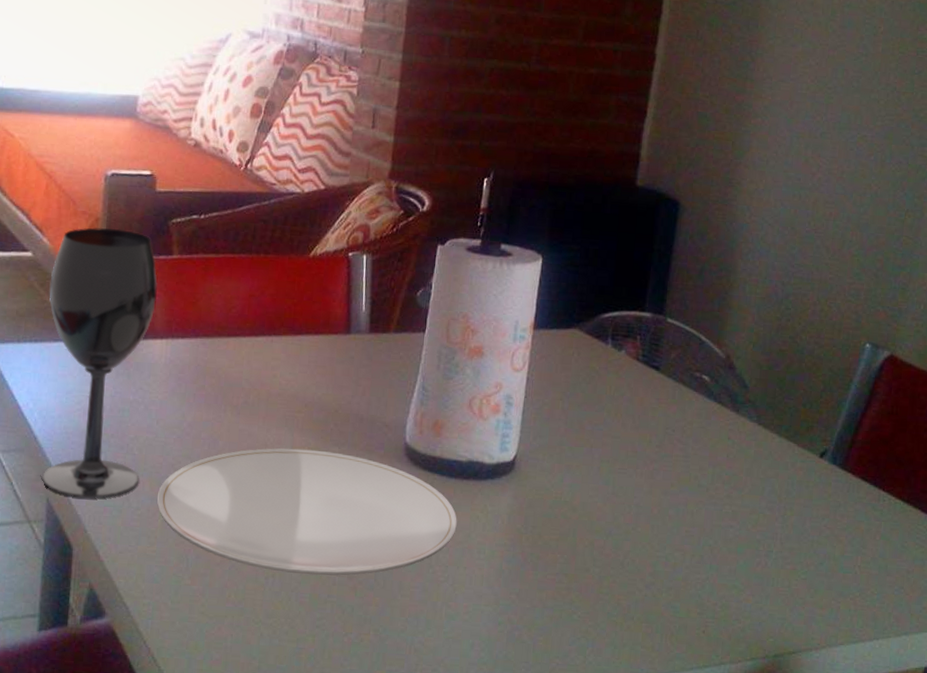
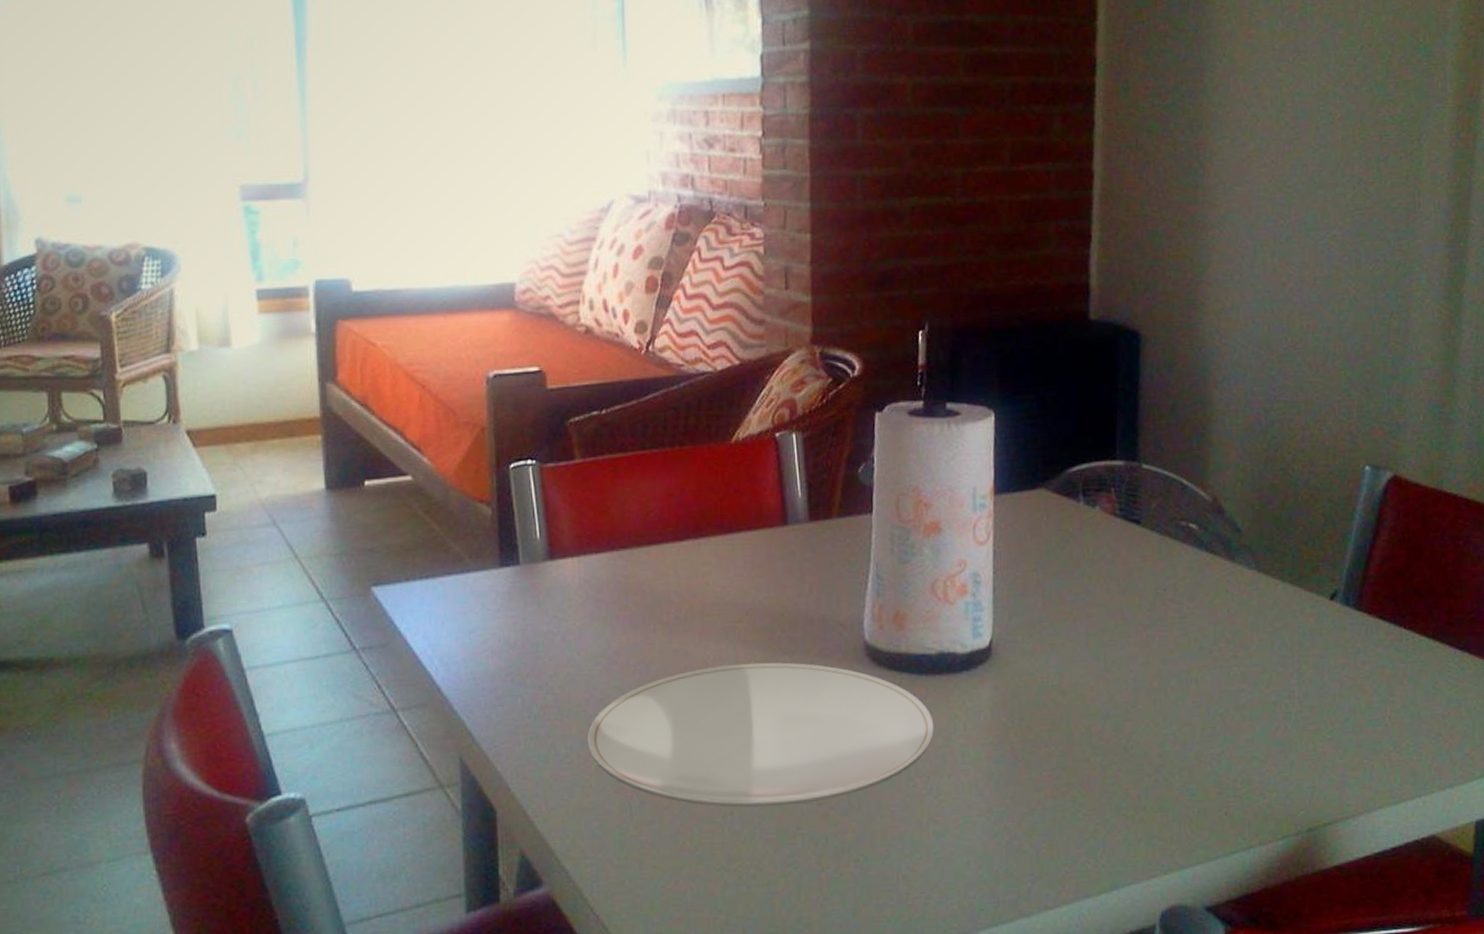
wine glass: present [42,227,158,499] -> none [436,437,565,752]

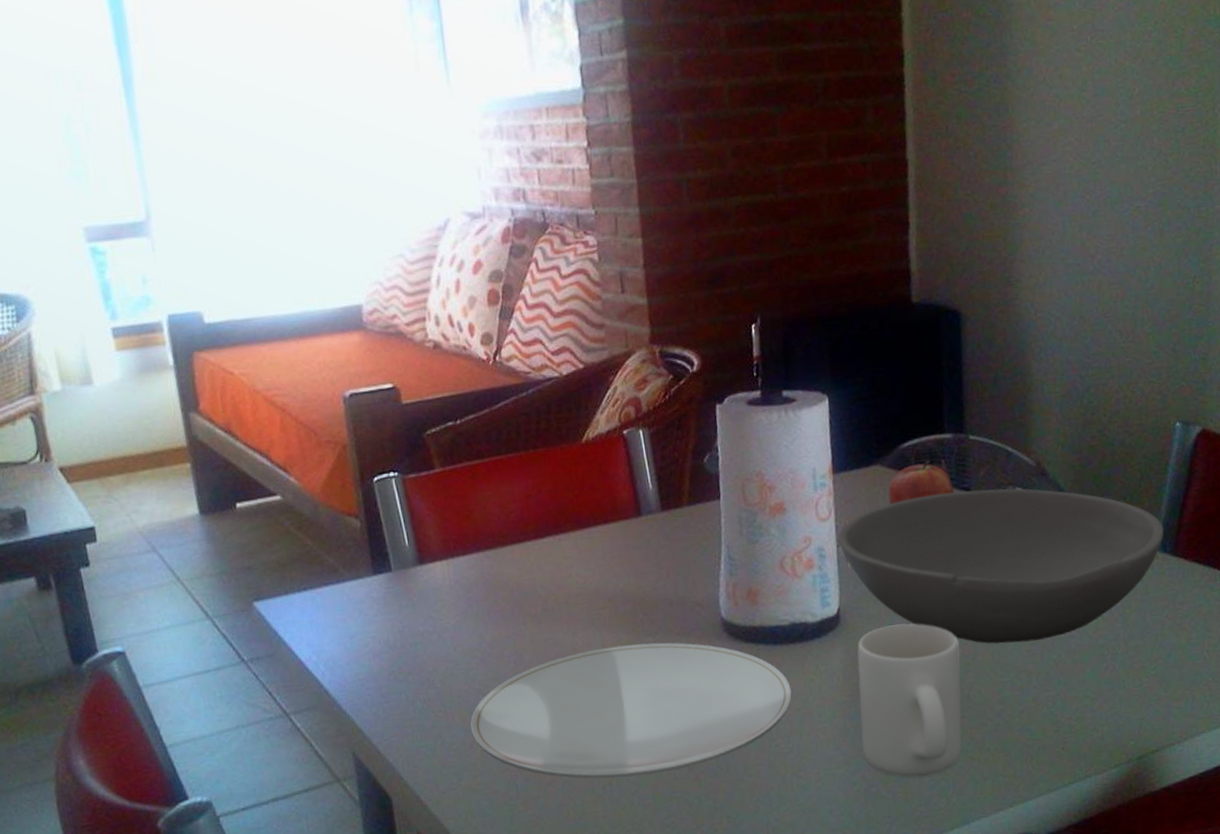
bowl: none [995,522,1347,692] -> present [838,488,1164,644]
mug: none [1006,662,1119,833] -> present [857,623,962,778]
fruit: none [1052,487,1123,532] -> present [888,460,954,504]

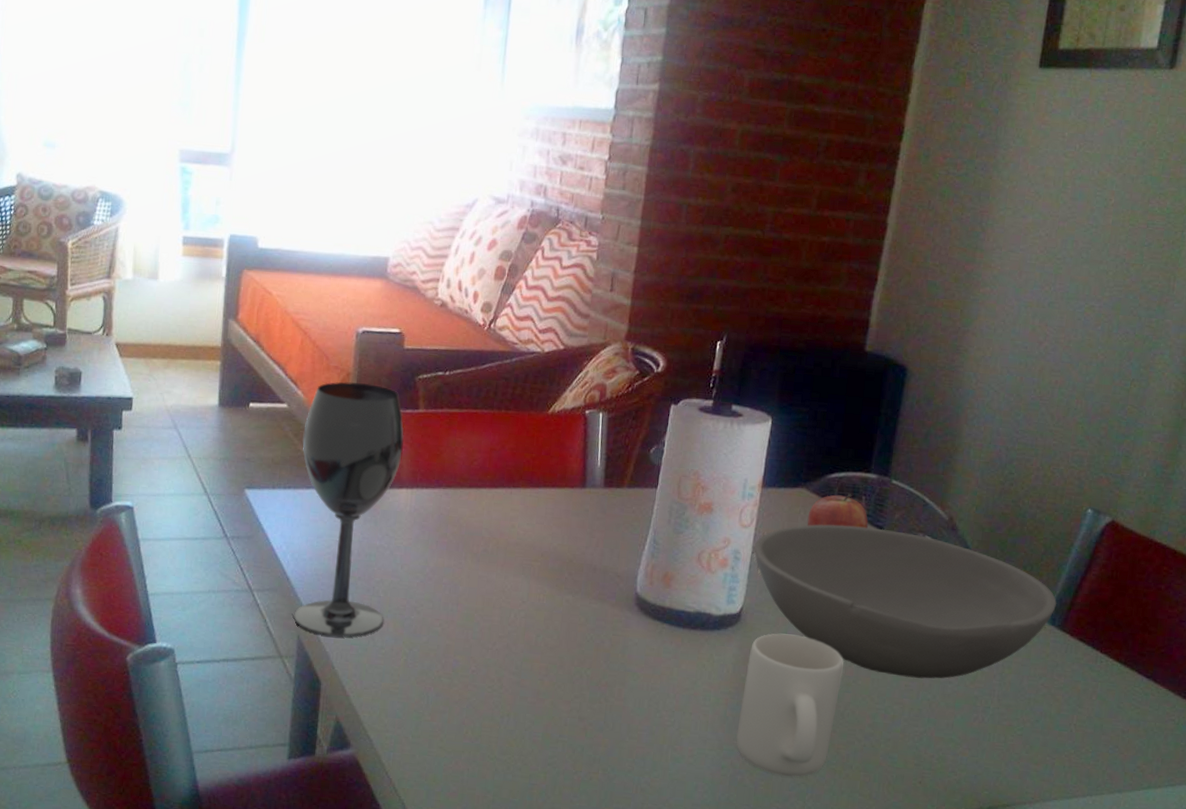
wine glass: none [306,452,448,746] -> present [293,382,404,637]
plate: present [470,642,792,779] -> none [400,594,684,718]

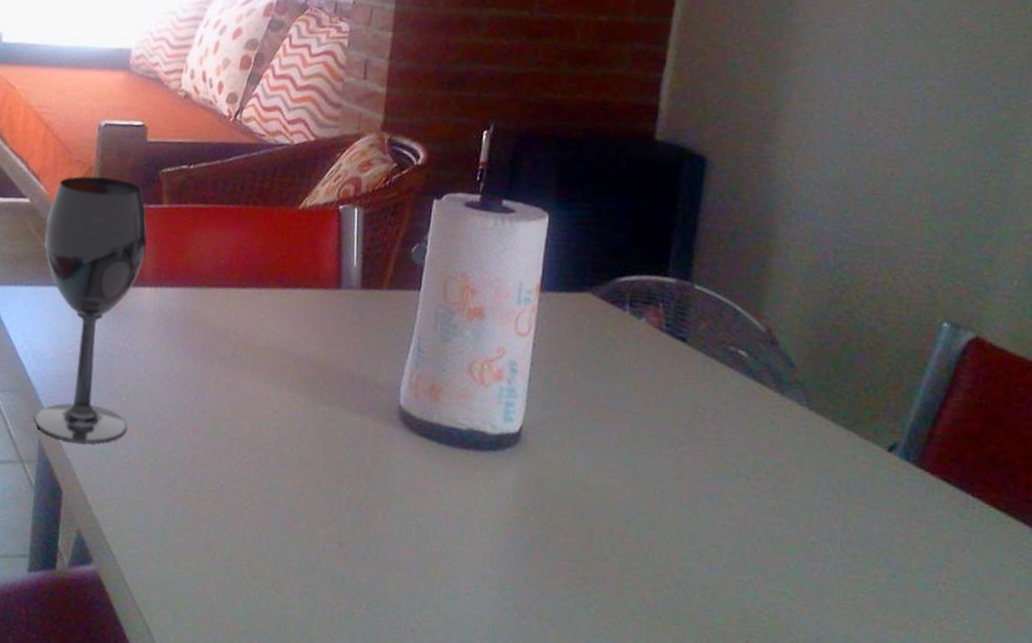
mug: present [736,633,844,777] -> none [520,457,645,627]
bowl: present [754,524,1057,679] -> none [533,334,910,519]
fruit: present [807,494,869,528] -> none [594,300,668,340]

